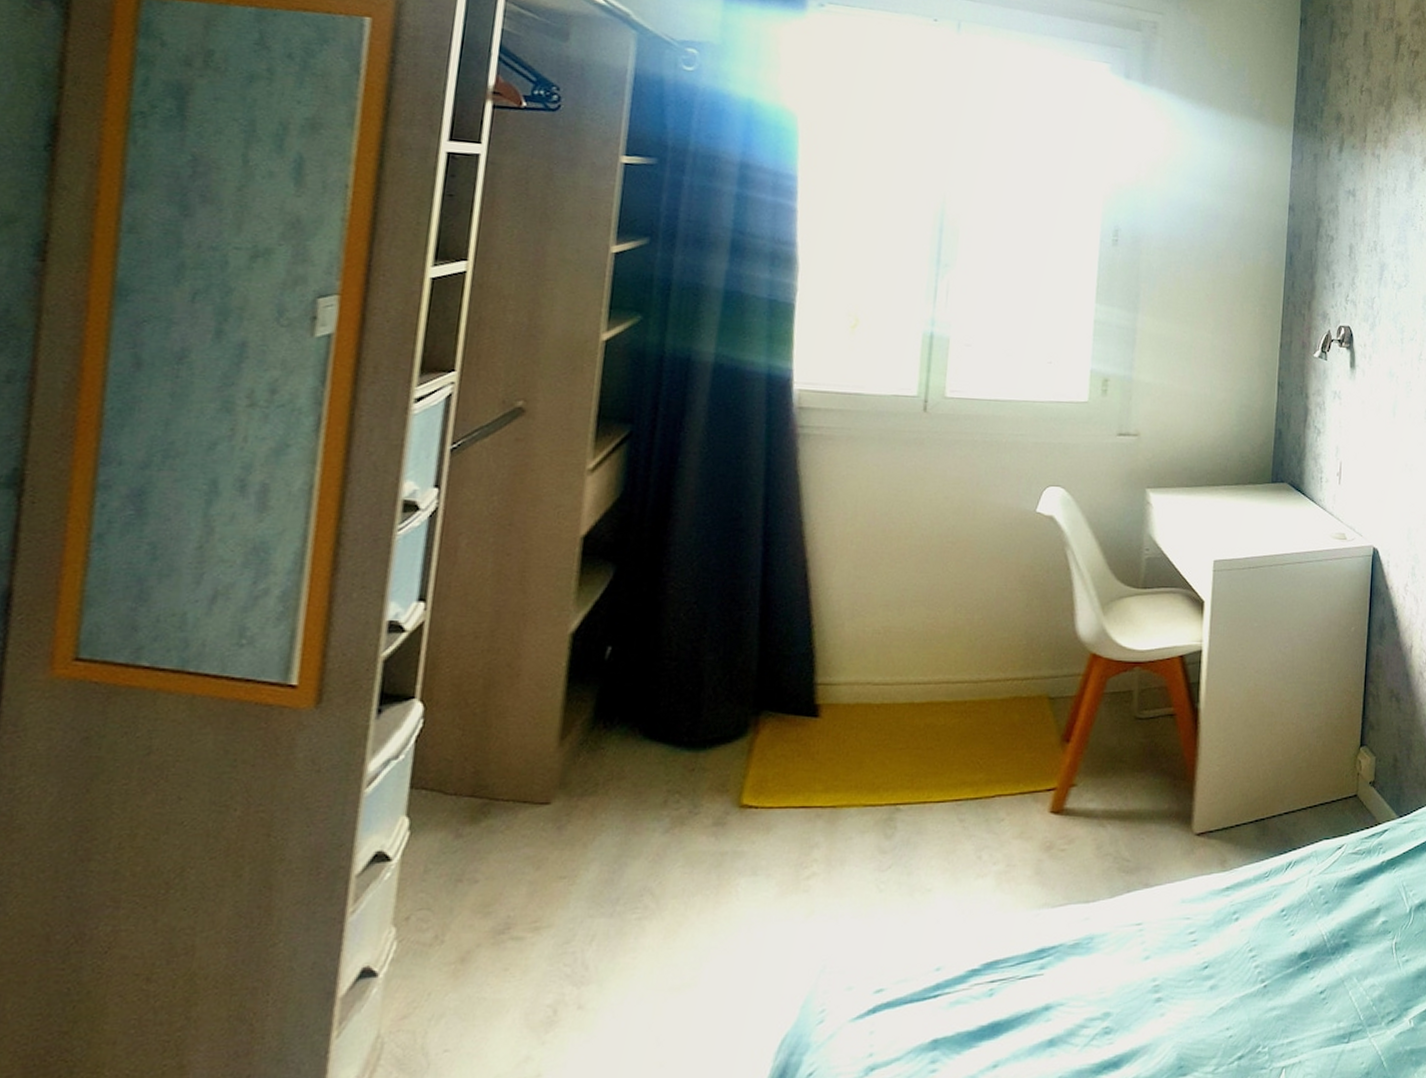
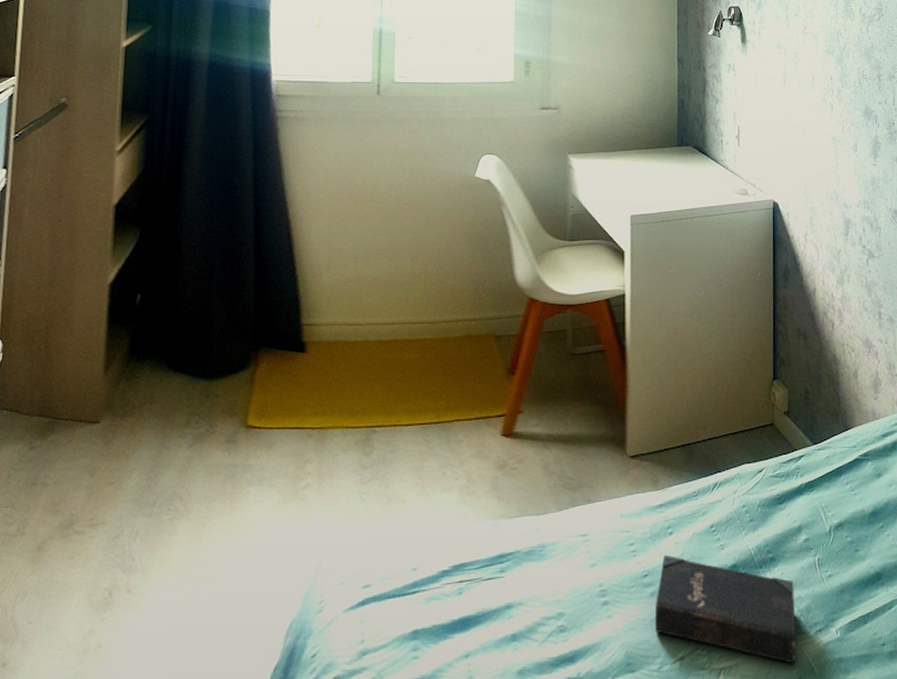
hardback book: none [1212,943,1368,1058] -> present [654,554,796,664]

